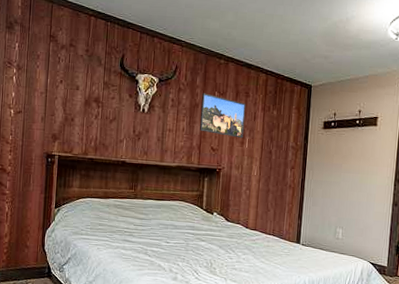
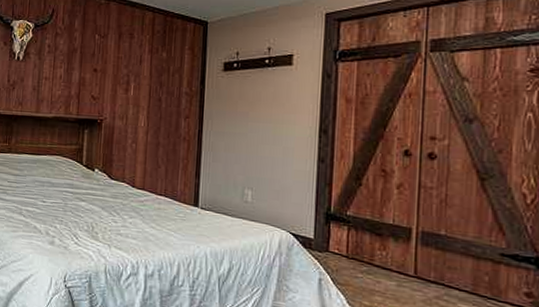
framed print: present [200,93,246,138] -> none [79,36,131,85]

